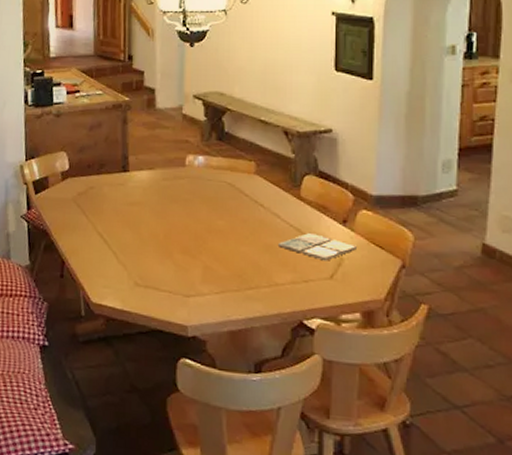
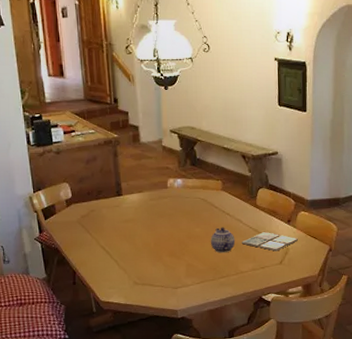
teapot: none [236,221,270,256] -> present [210,227,236,252]

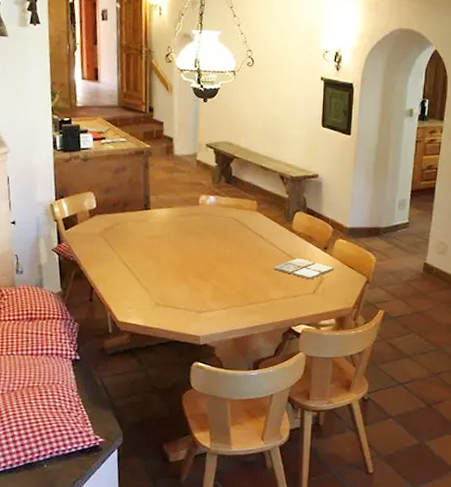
teapot: present [210,227,236,252] -> none [240,250,267,277]

